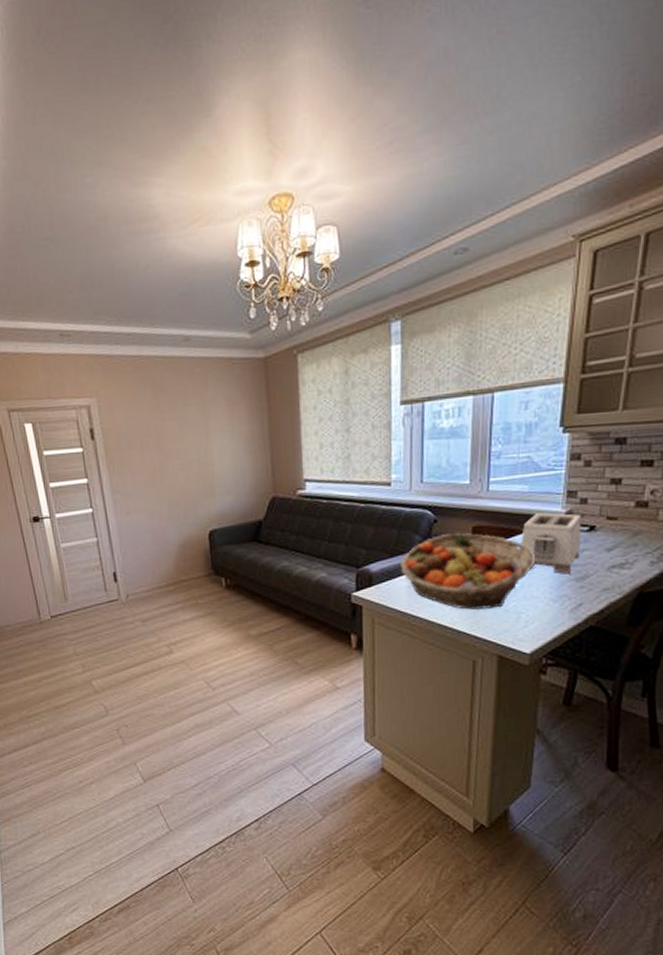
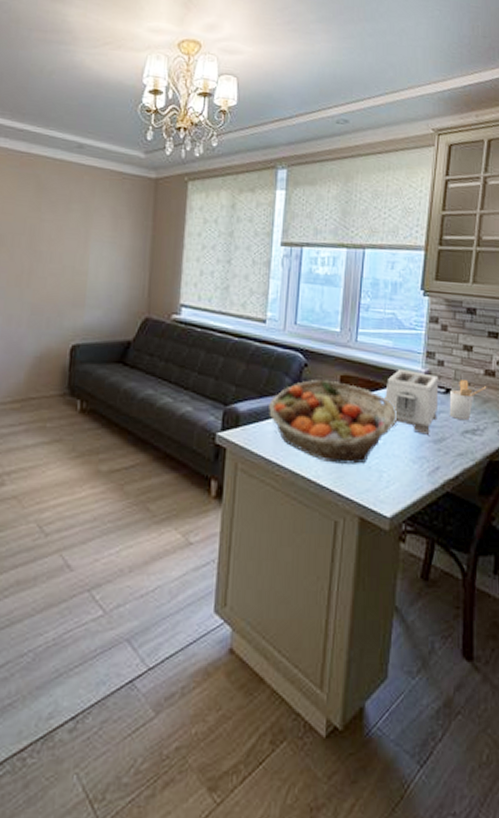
utensil holder: none [593,515,638,556] -> present [449,380,487,421]

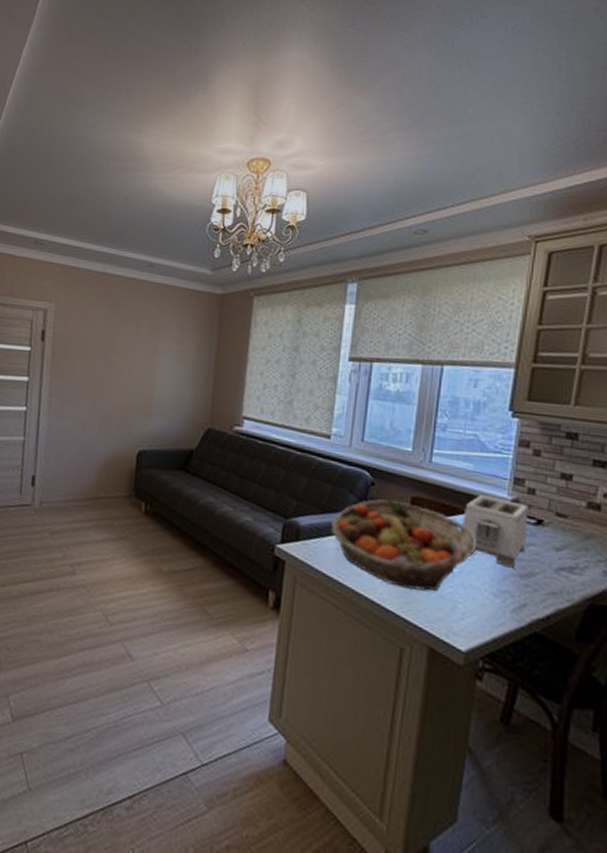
utensil holder: present [449,380,487,421] -> none [540,511,590,558]

